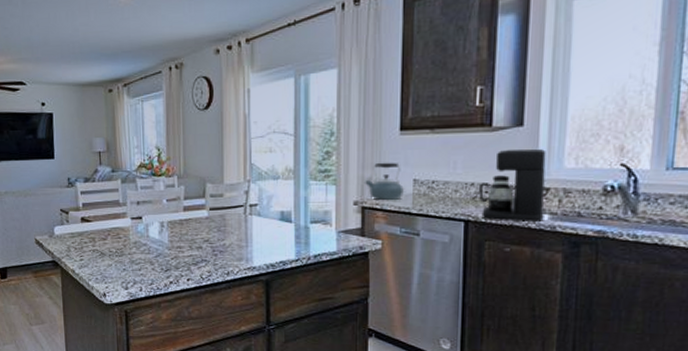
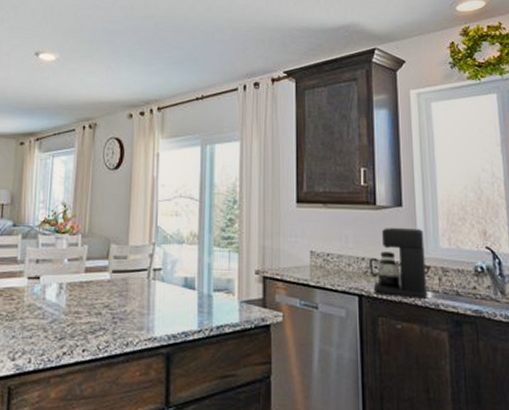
kettle: present [364,162,404,201] -> none [264,232,302,272]

